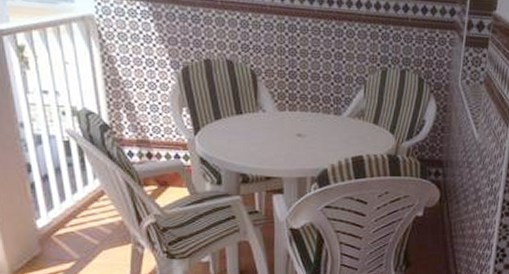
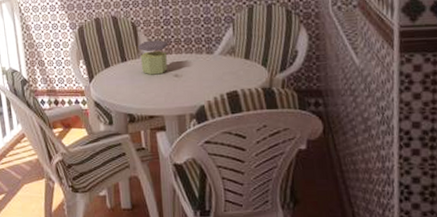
jar: none [256,93,293,133] -> present [137,40,168,75]

